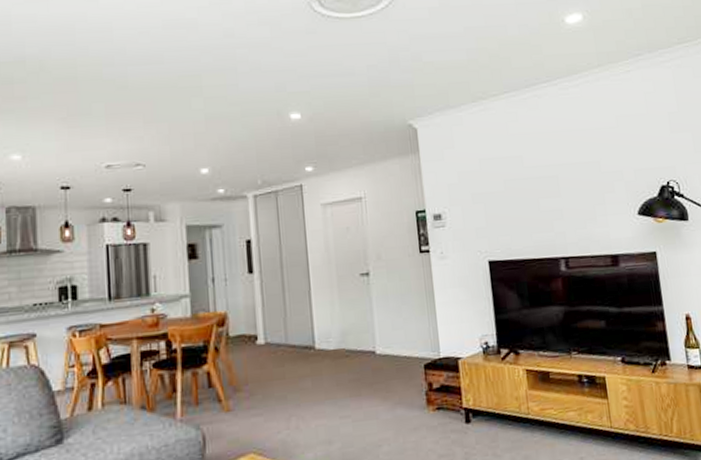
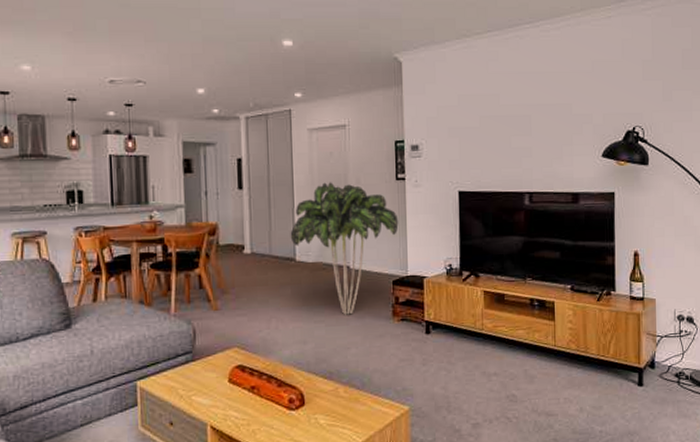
indoor plant: none [307,259,426,408] -> present [290,182,399,315]

